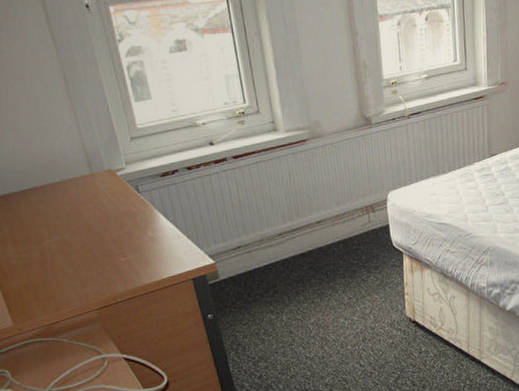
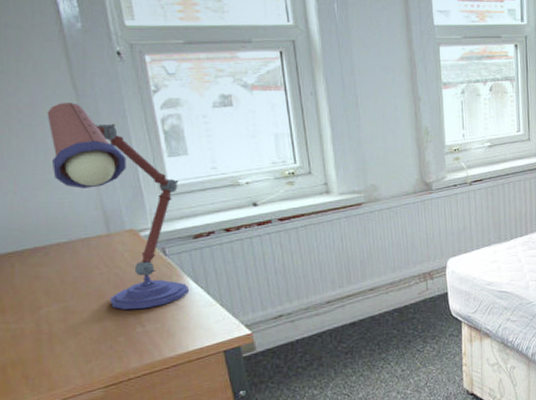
desk lamp: none [33,55,160,242] -> present [47,103,189,310]

